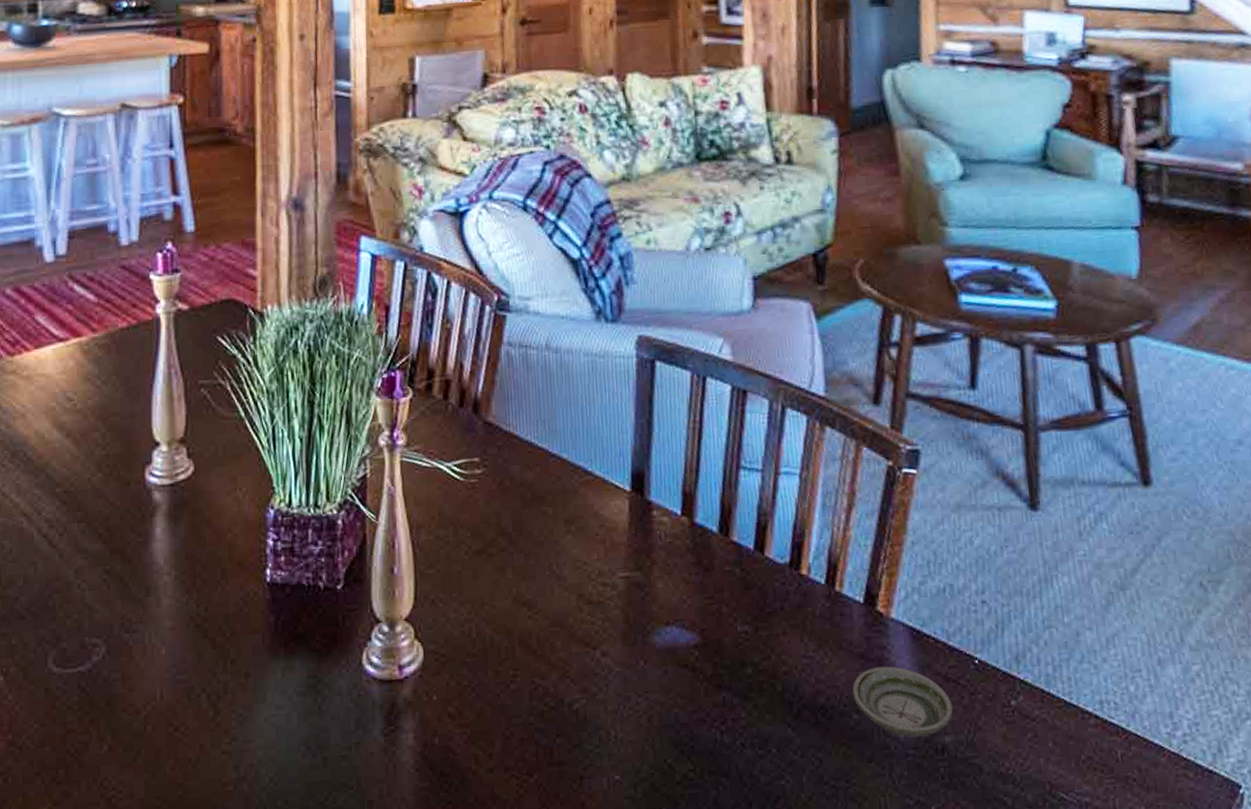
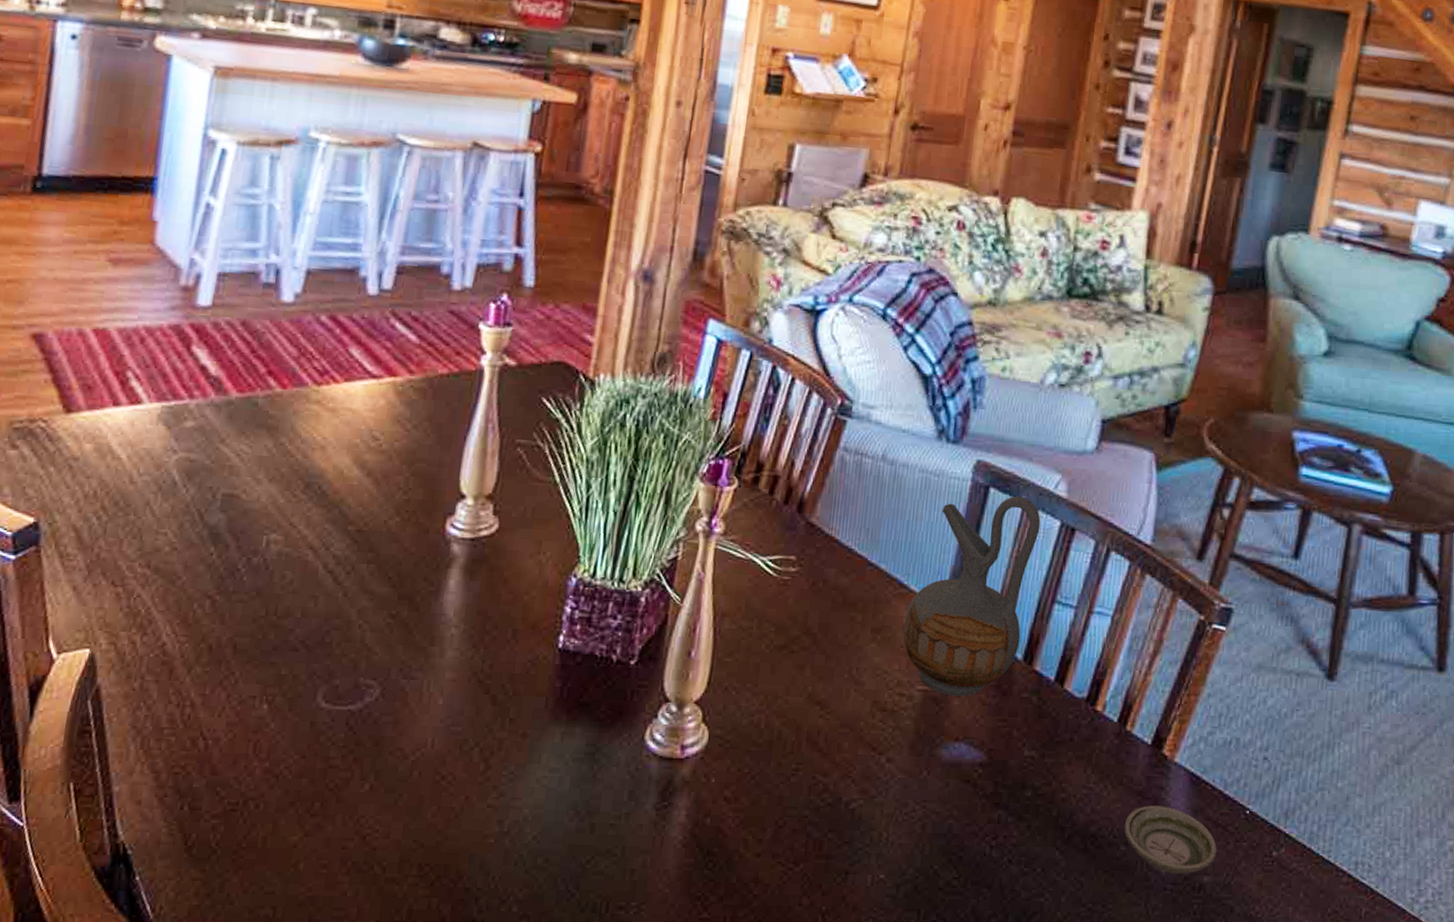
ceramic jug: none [595,365,713,579] -> present [903,495,1041,697]

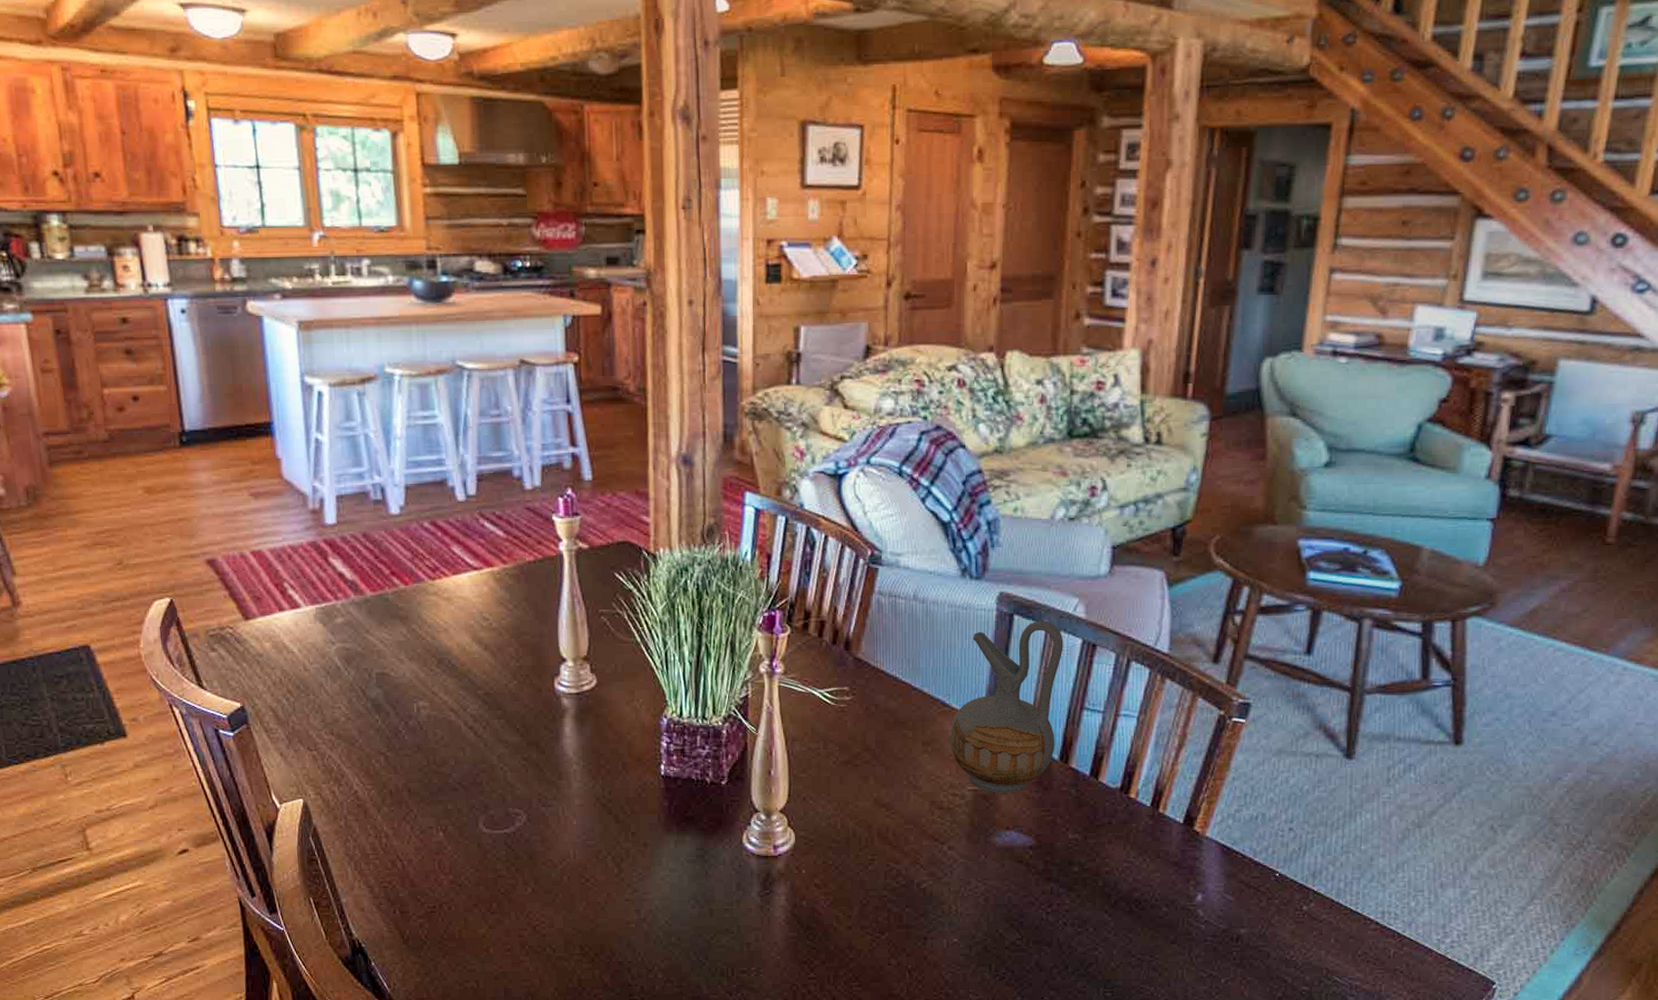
saucer: present [1124,805,1217,874] -> none [1164,873,1251,928]

